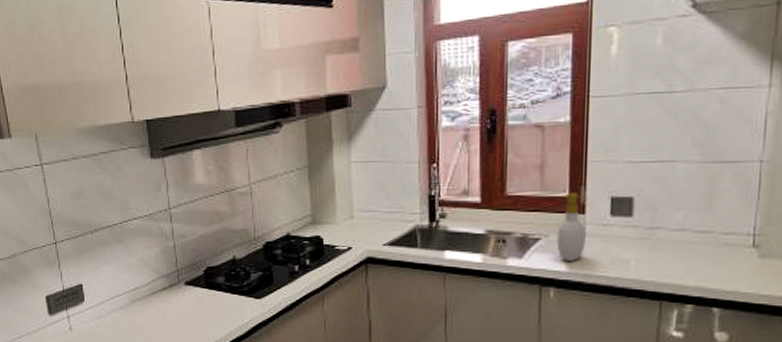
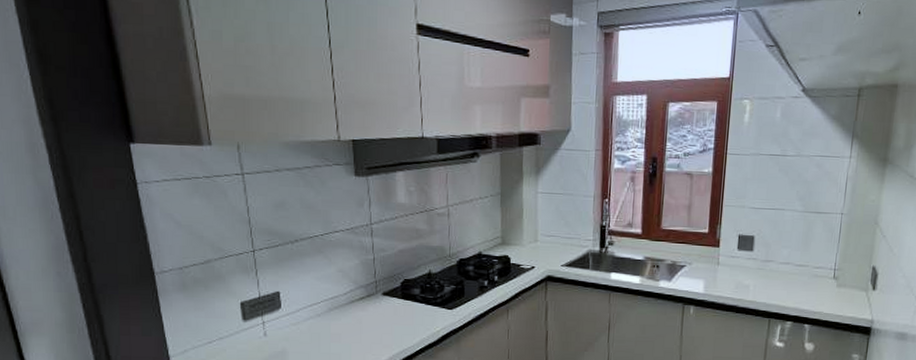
soap bottle: present [557,193,587,261] -> none [697,230,721,285]

